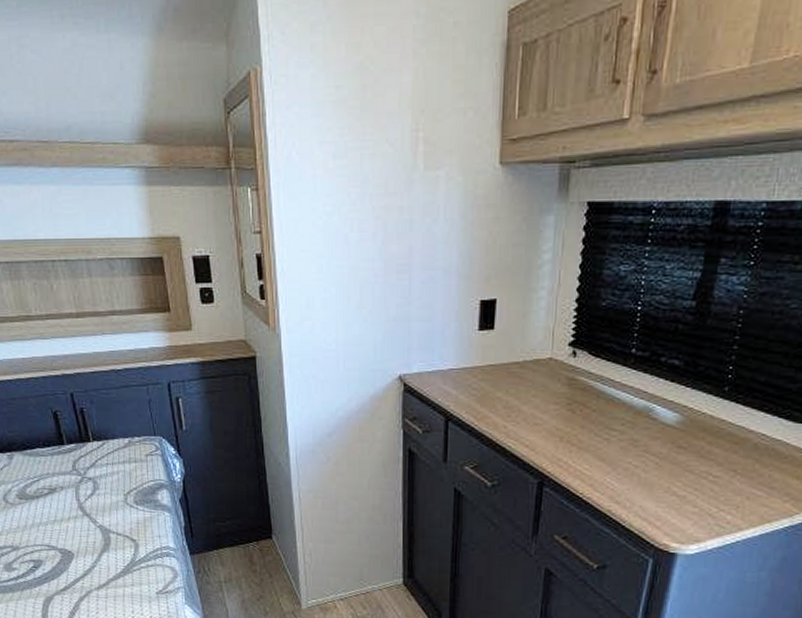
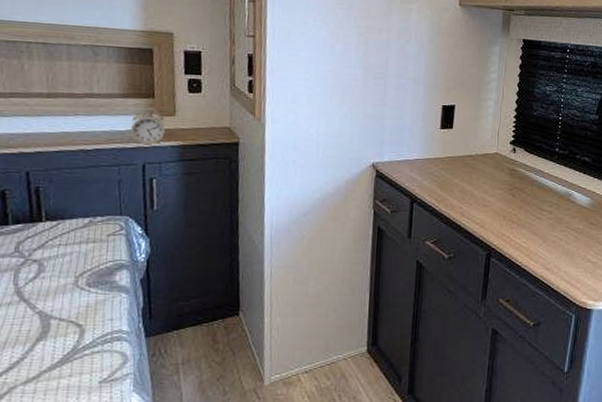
alarm clock: none [152,323,184,363] -> present [130,108,165,145]

